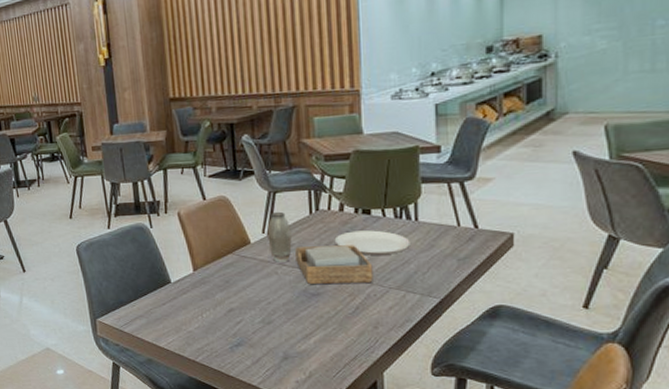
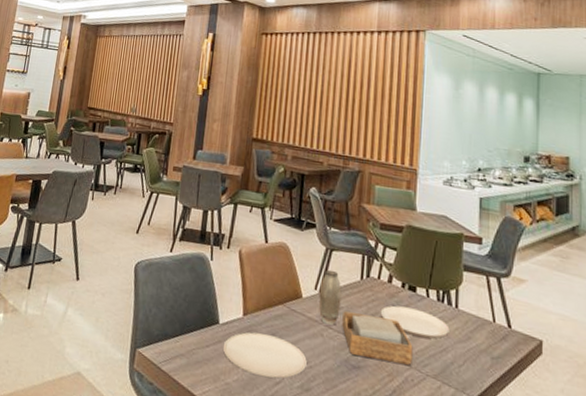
plate: none [178,283,265,320] -> present [223,332,307,379]

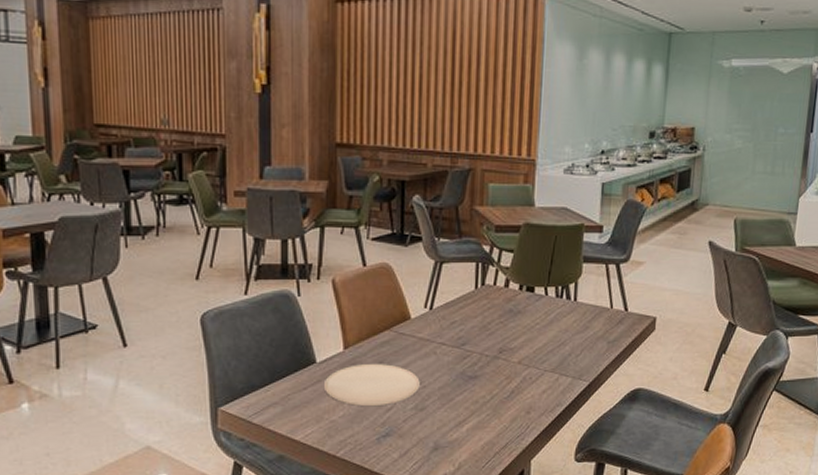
vase: present [318,269,342,325] -> none [429,284,455,341]
napkin holder: present [342,311,413,366] -> none [456,324,531,366]
plate: present [380,305,450,339] -> none [497,309,568,336]

